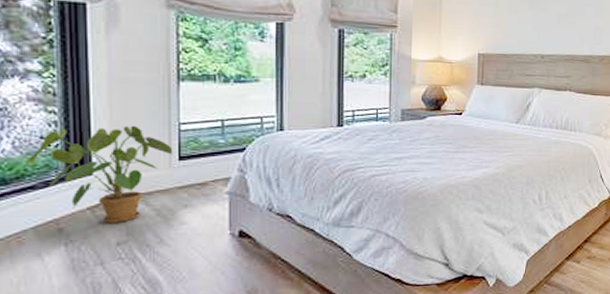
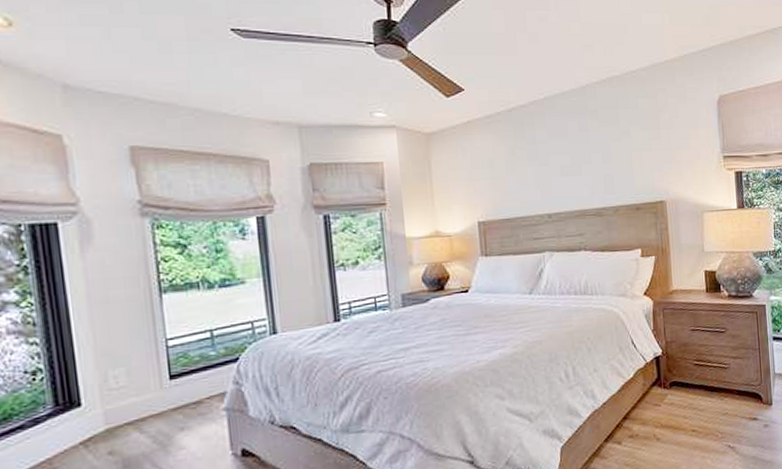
house plant: present [27,125,173,223] -> none [13,347,163,457]

